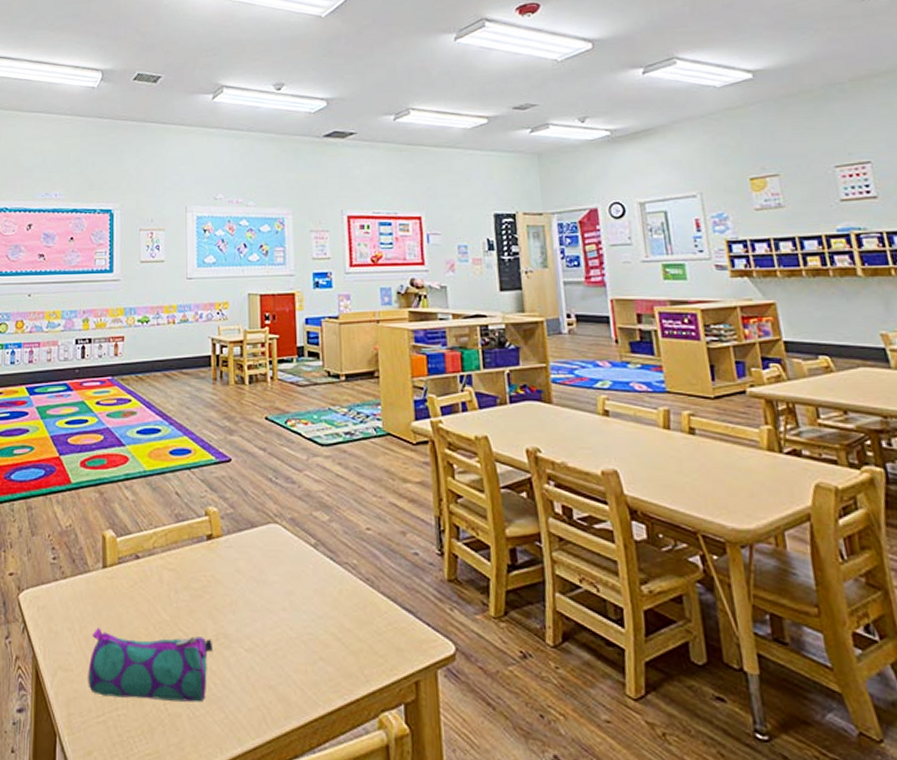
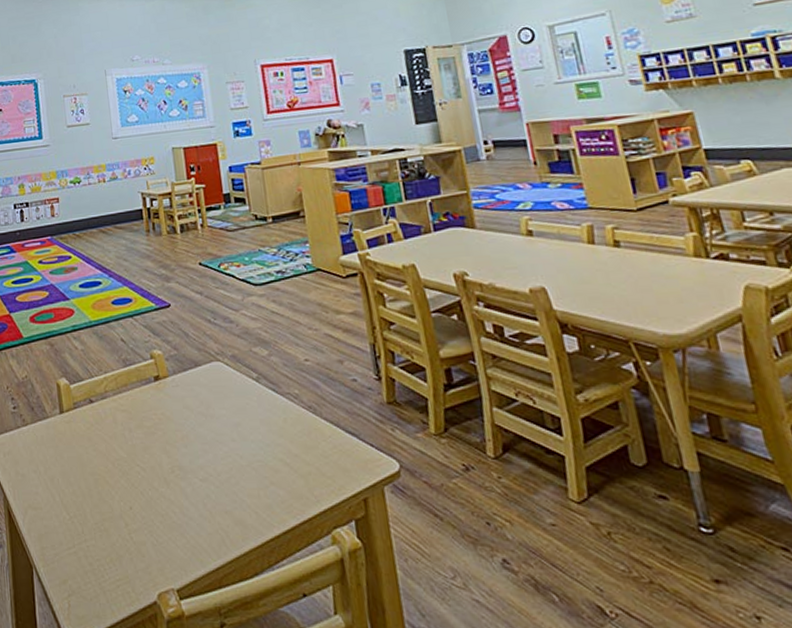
pencil case: present [88,627,212,703] -> none [55,467,169,530]

